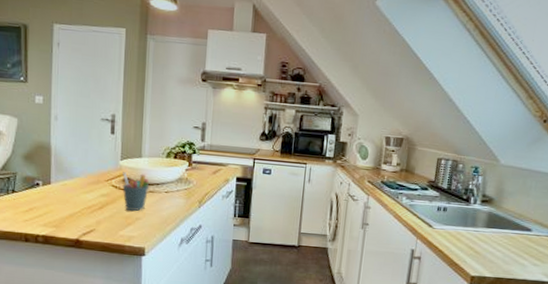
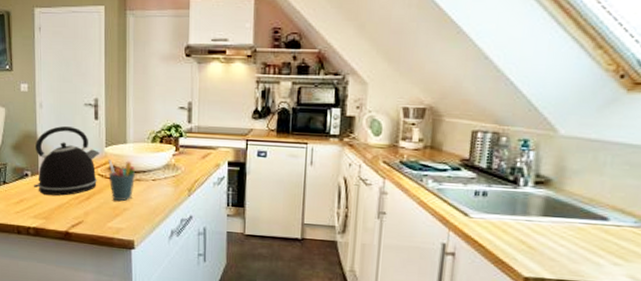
kettle: none [44,138,114,205] -> present [33,126,99,196]

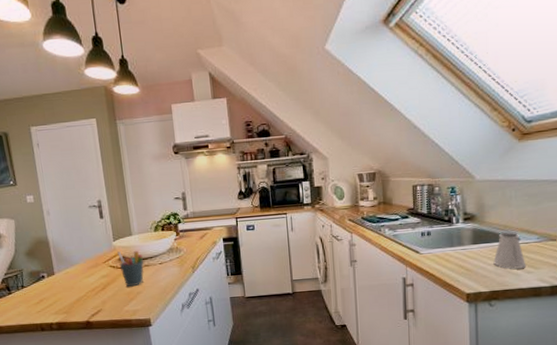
kettle: present [33,126,99,196] -> none [48,228,110,292]
saltshaker: none [567,206,614,258] -> present [493,231,526,269]

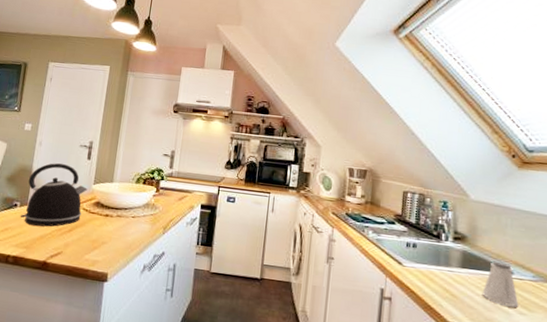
kettle: none [48,228,110,292] -> present [20,163,87,227]
pen holder: present [117,250,144,287] -> none [92,196,118,236]

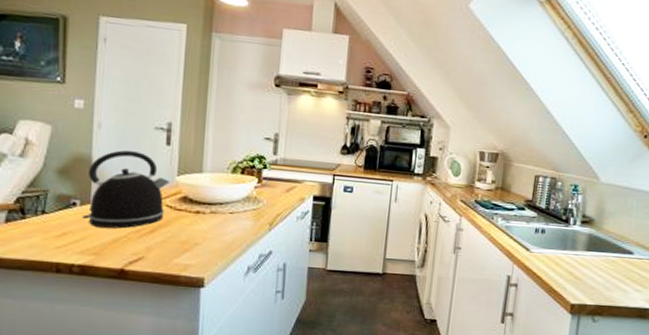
saltshaker: present [482,261,519,307] -> none [603,242,636,285]

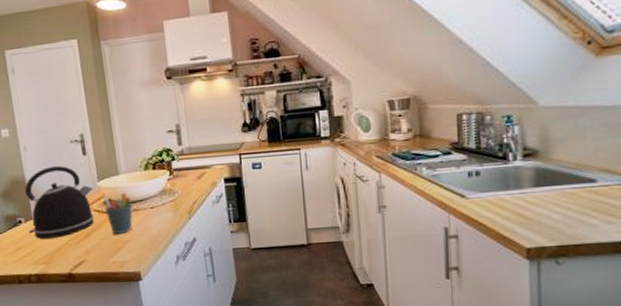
pen holder: none [178,189,211,236] -> present [102,192,133,235]

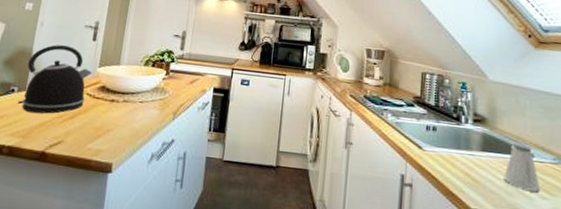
pen holder: present [102,192,133,235] -> none [96,79,125,122]
saltshaker: none [562,170,606,218] -> present [503,143,541,192]

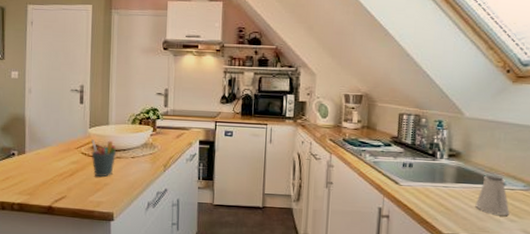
kettle: present [17,44,92,114] -> none [19,110,83,173]
pen holder: none [96,79,125,122] -> present [91,139,117,178]

